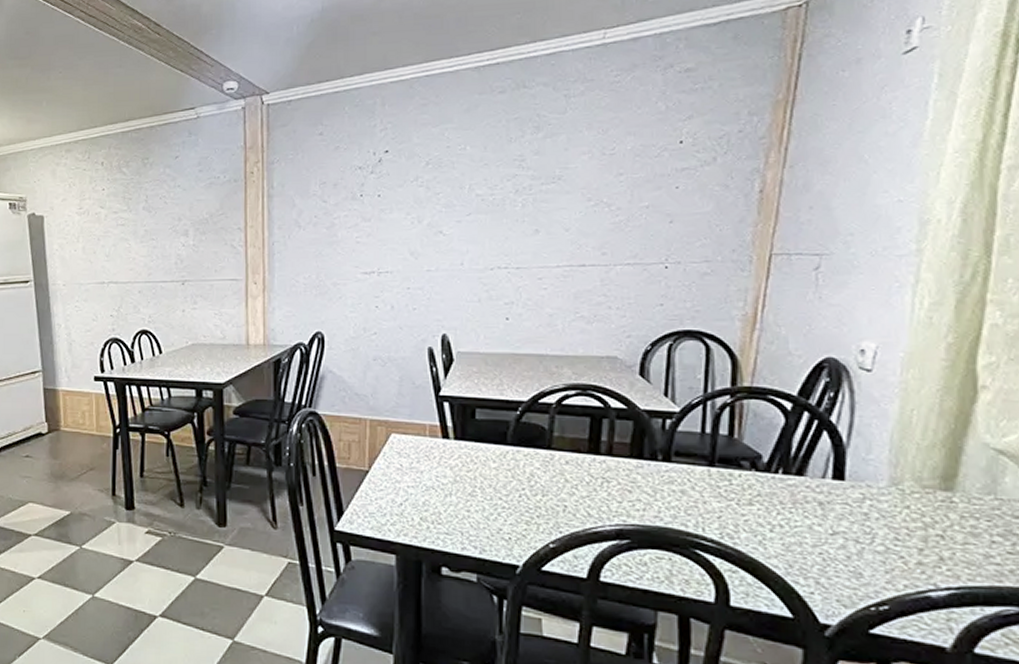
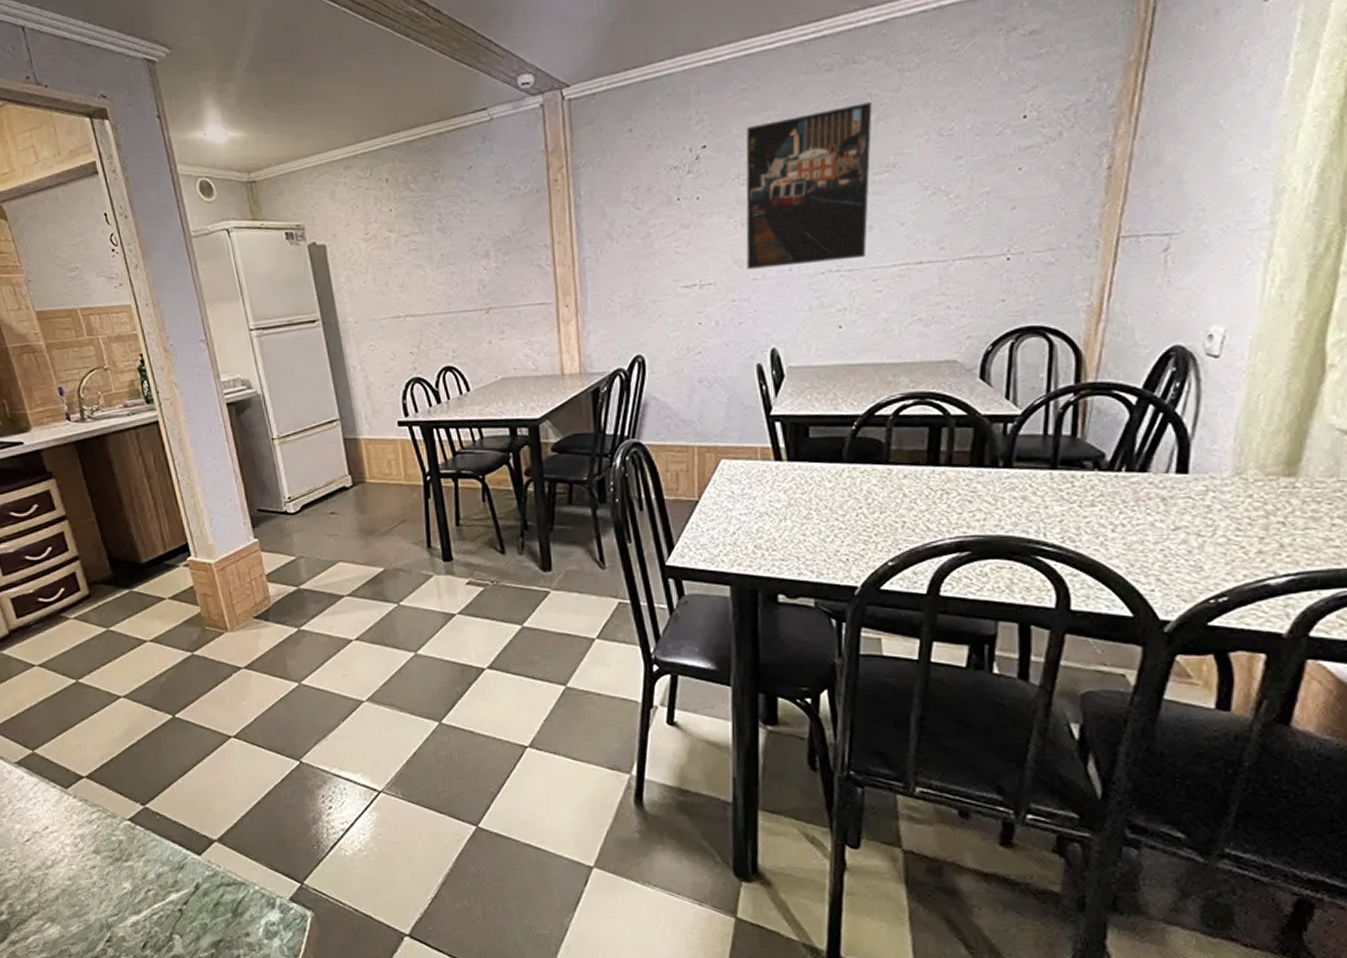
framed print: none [422,122,540,261] -> present [746,102,872,269]

